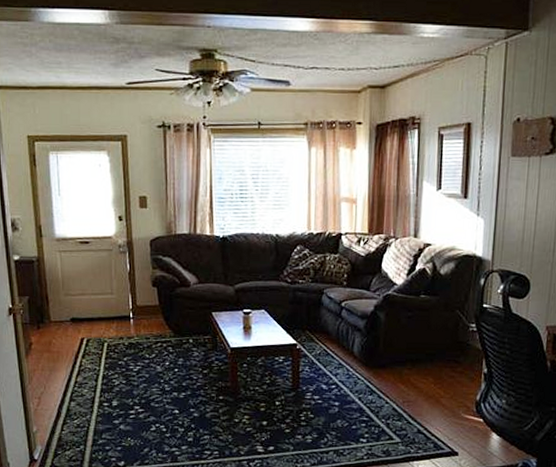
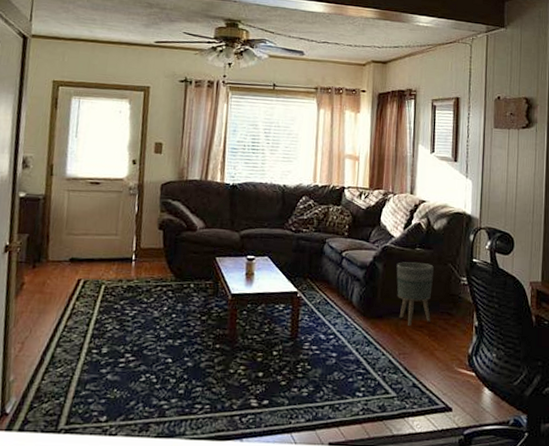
planter: none [399,309,440,374] -> present [396,261,434,326]

